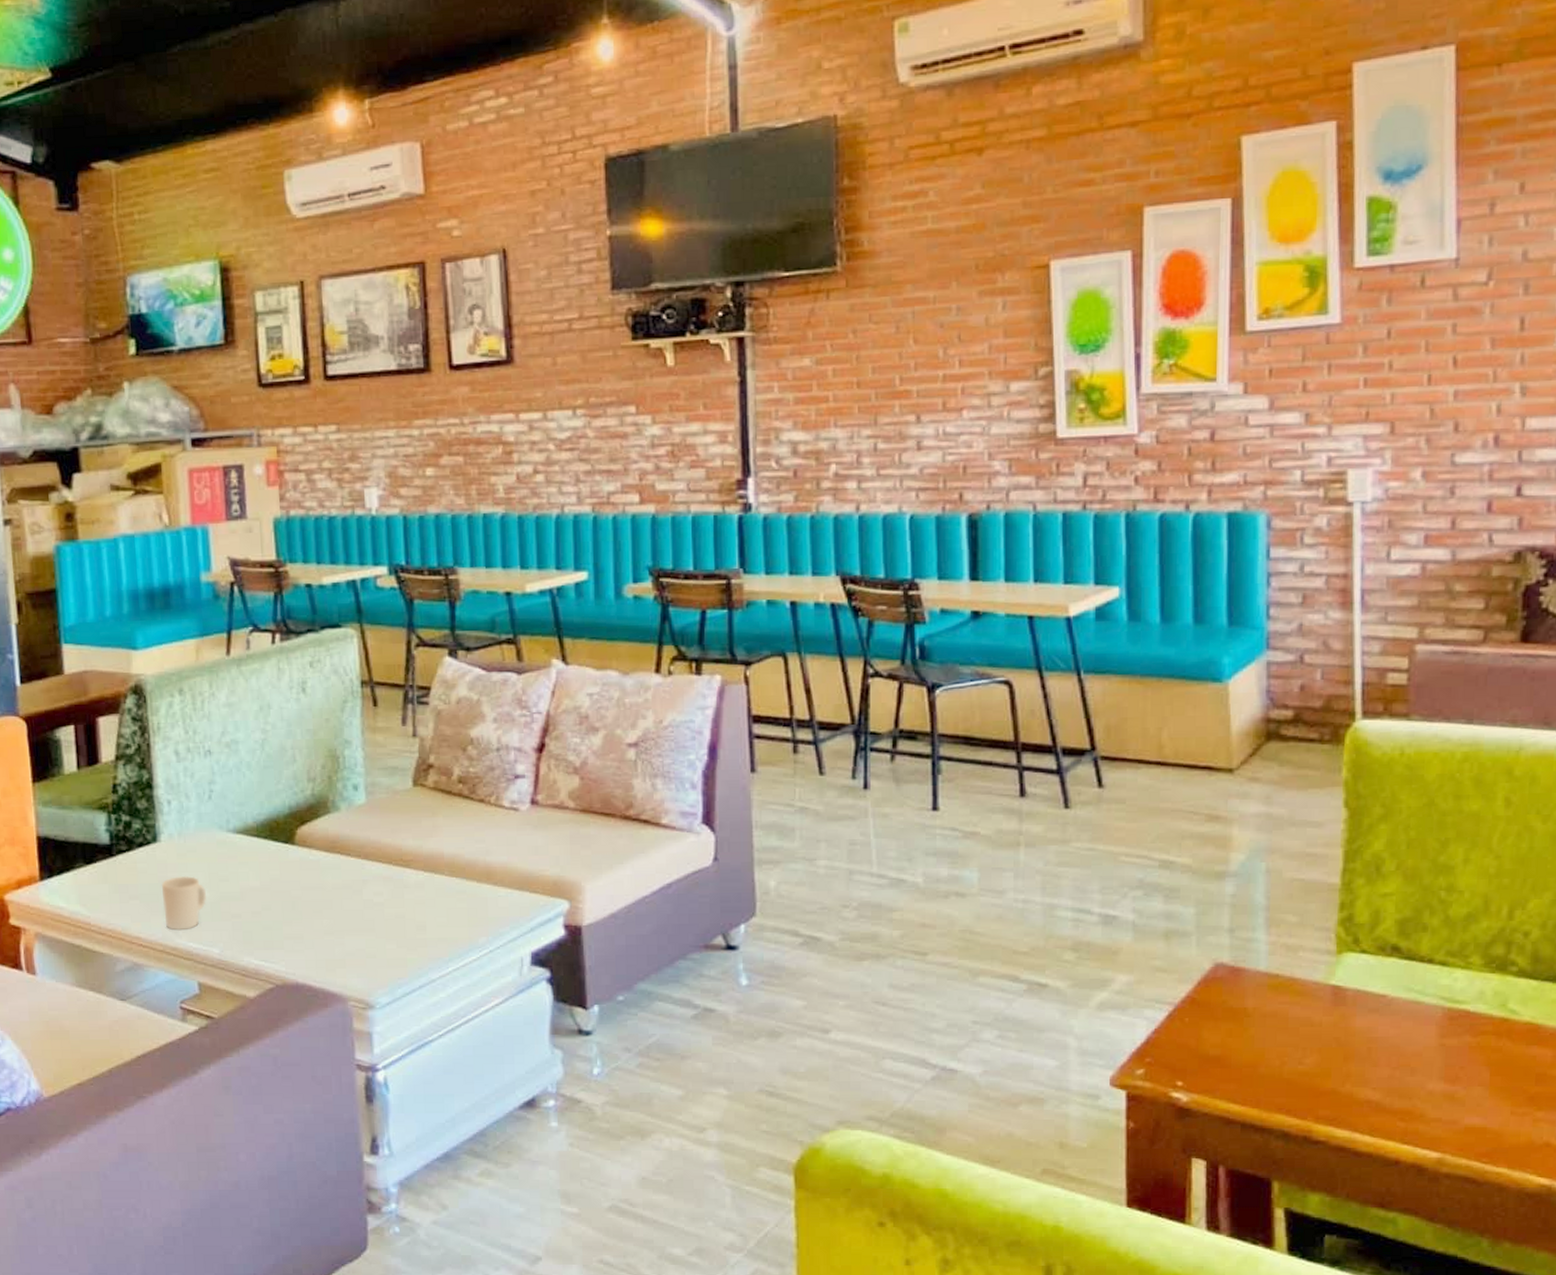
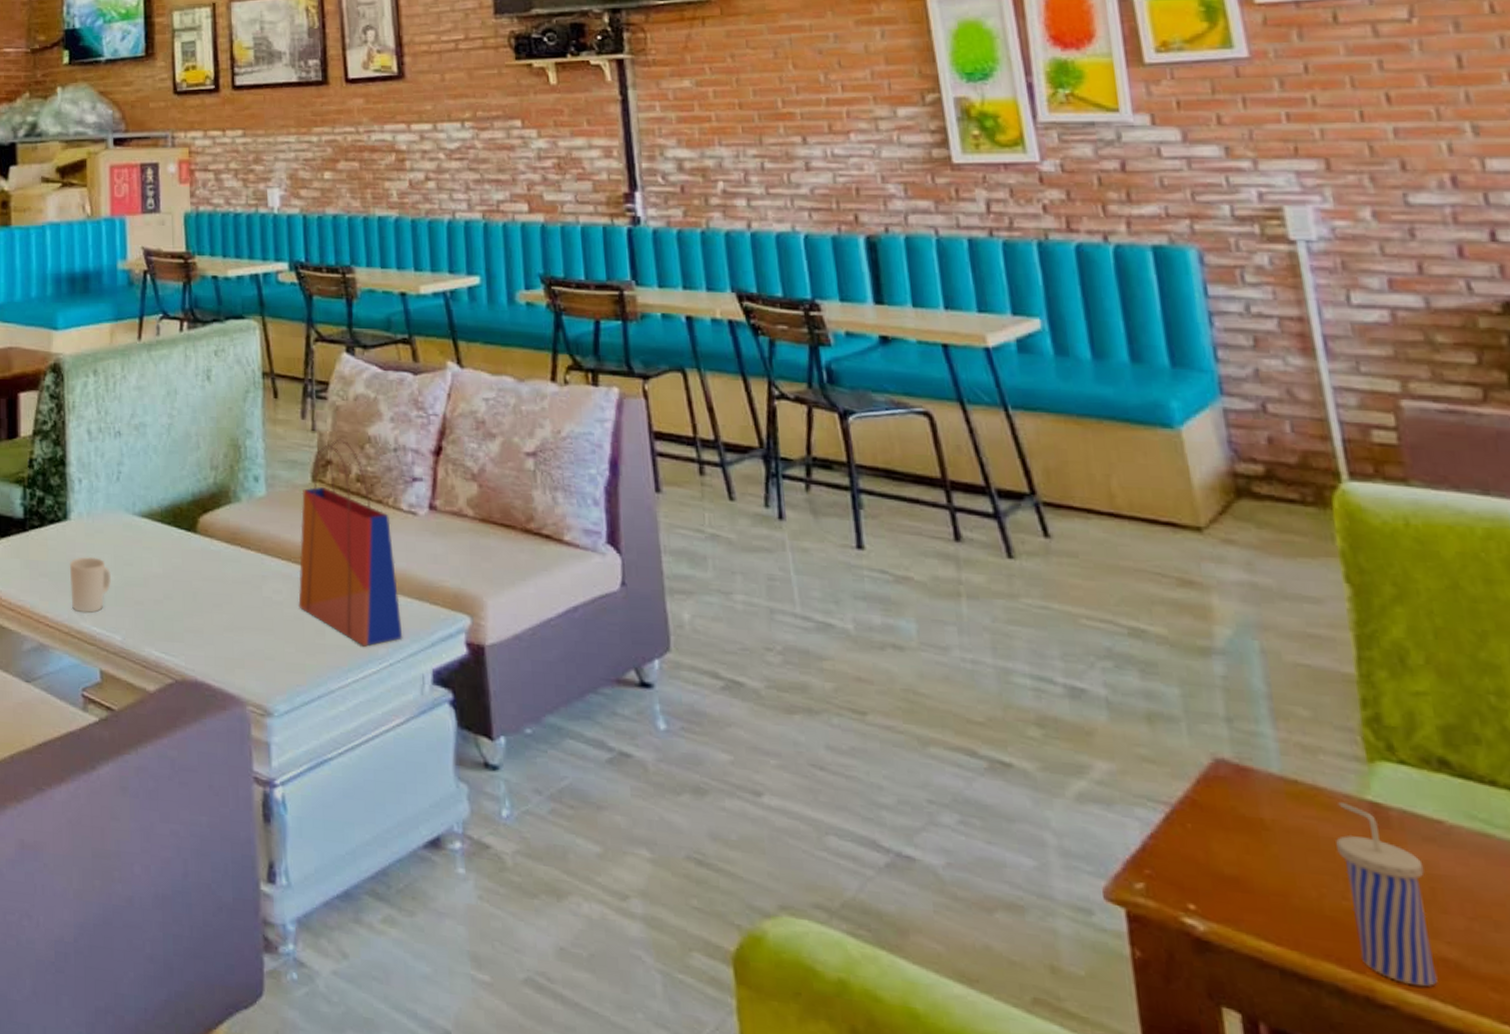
shopping bag: none [399,742,503,937] -> present [298,438,403,647]
beverage cup: none [1301,987,1366,1124] -> present [1336,801,1438,987]

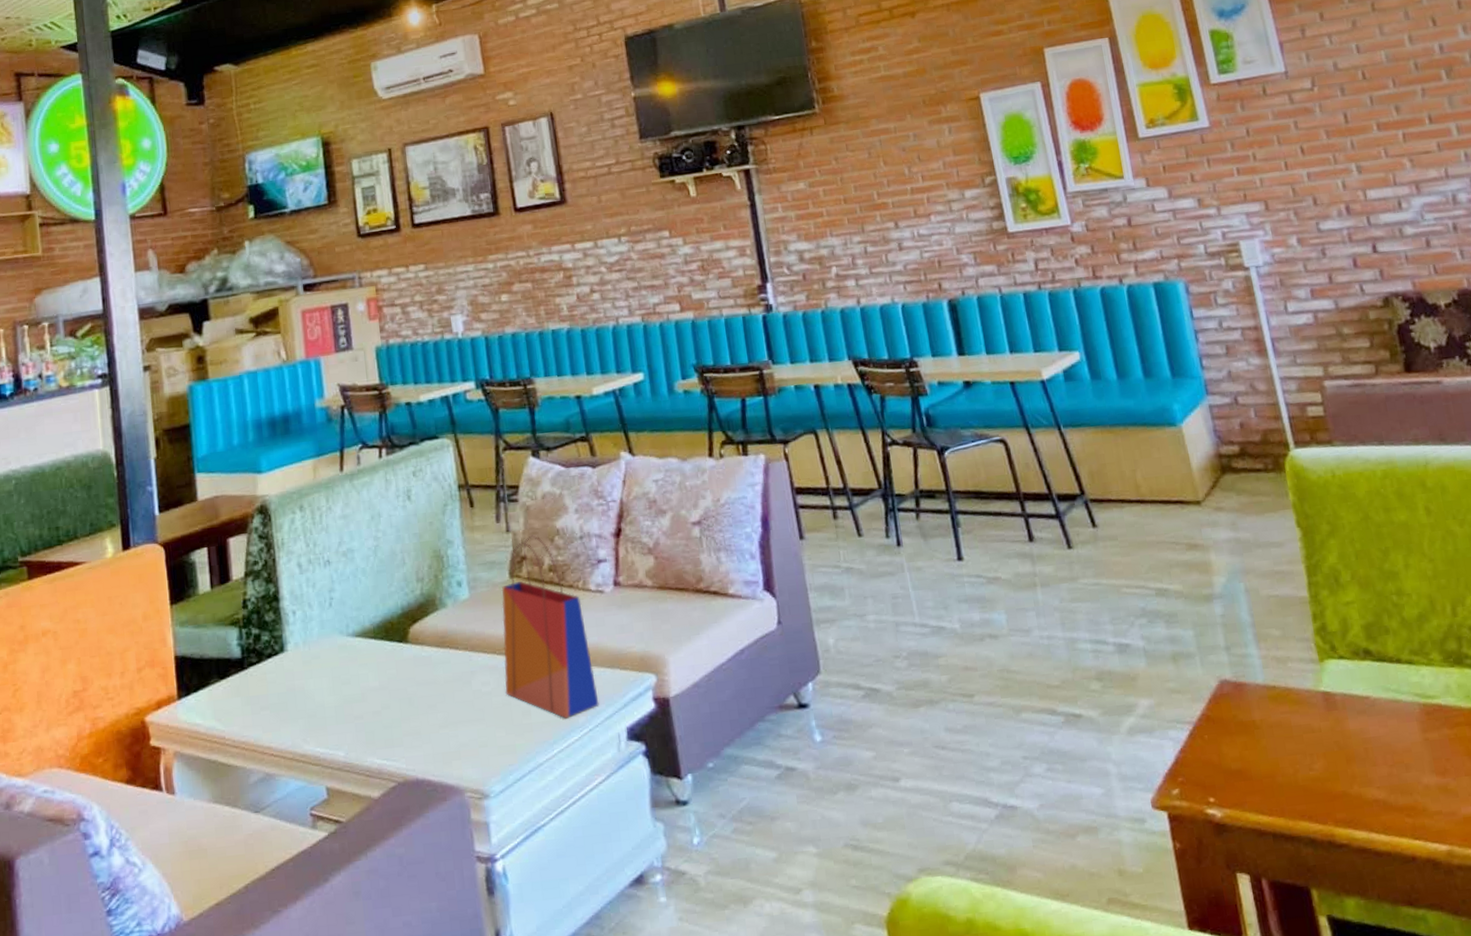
mug: present [69,556,111,615] -> none [289,682,331,738]
beverage cup: present [1336,801,1438,987] -> none [1302,695,1373,825]

